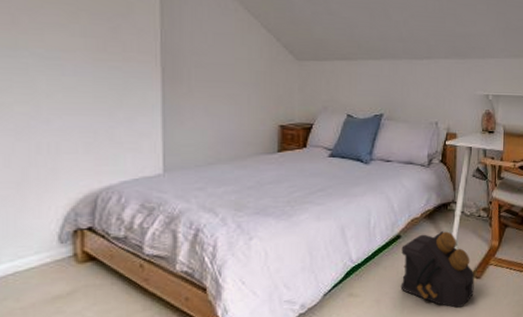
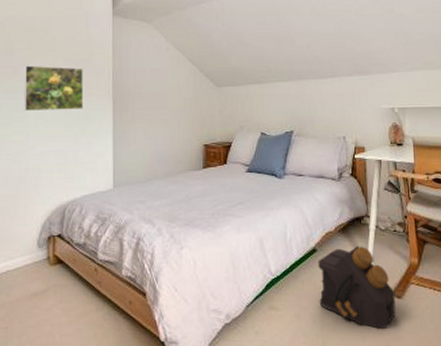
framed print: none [27,13,121,77] -> present [23,65,84,112]

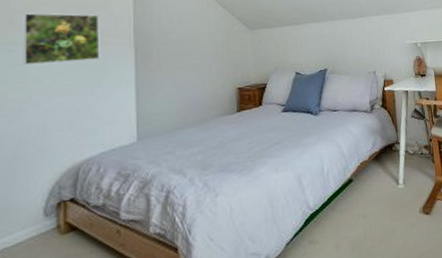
backpack: present [318,246,396,329] -> none [354,171,426,246]

